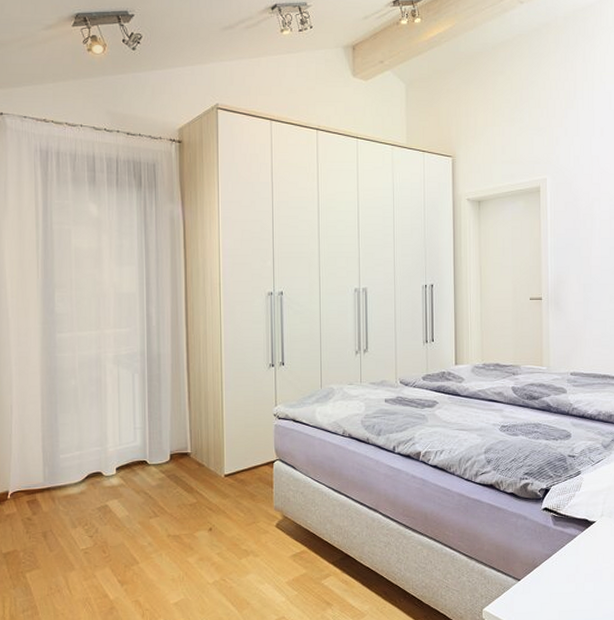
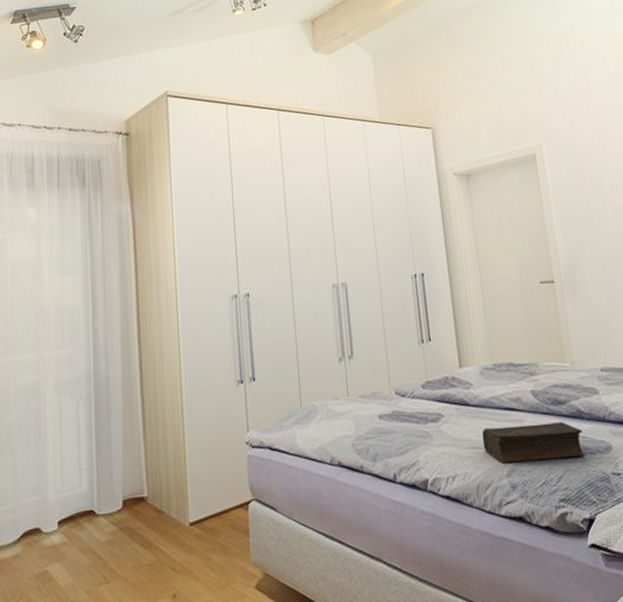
book: none [467,413,550,443] -> present [481,422,586,464]

